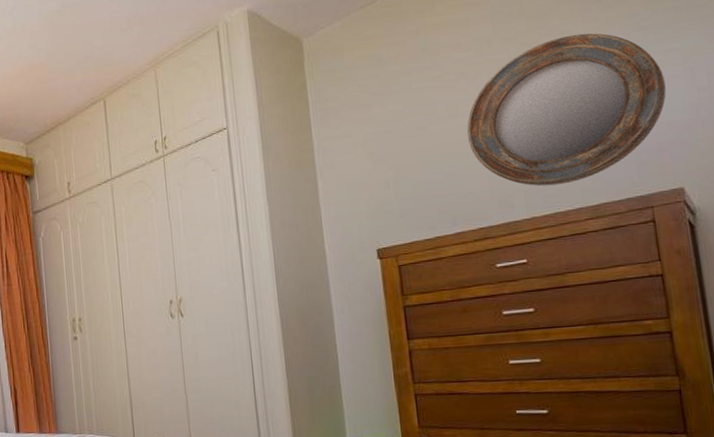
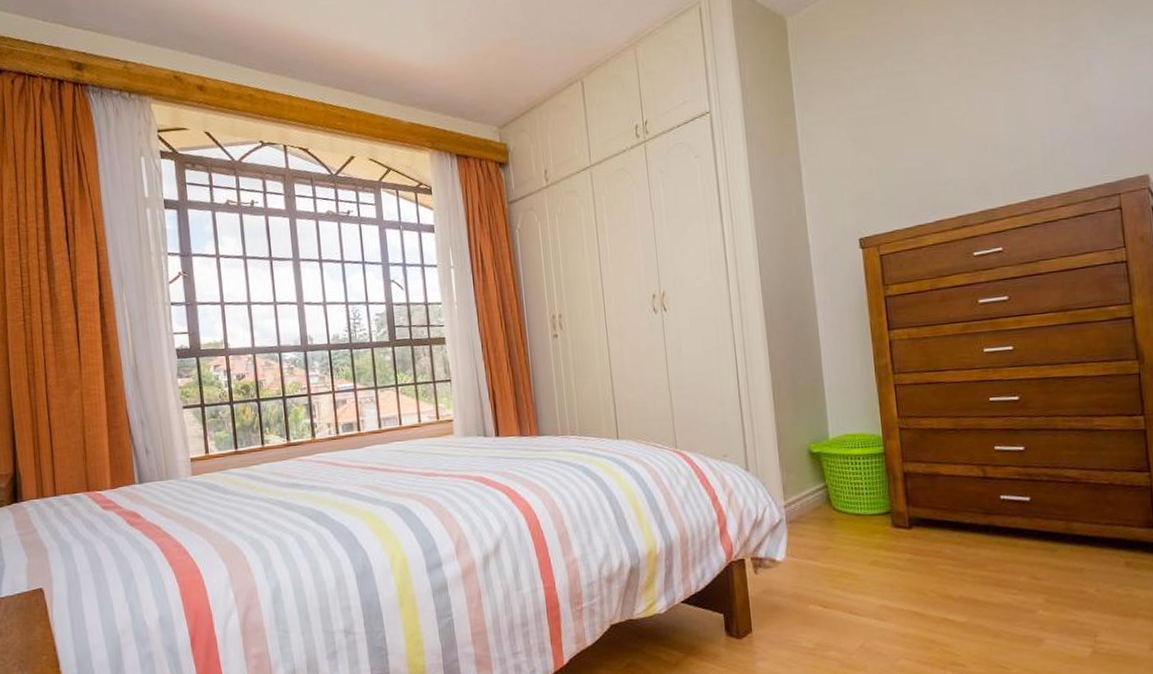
home mirror: present [467,33,667,186] -> none [948,17,1136,174]

